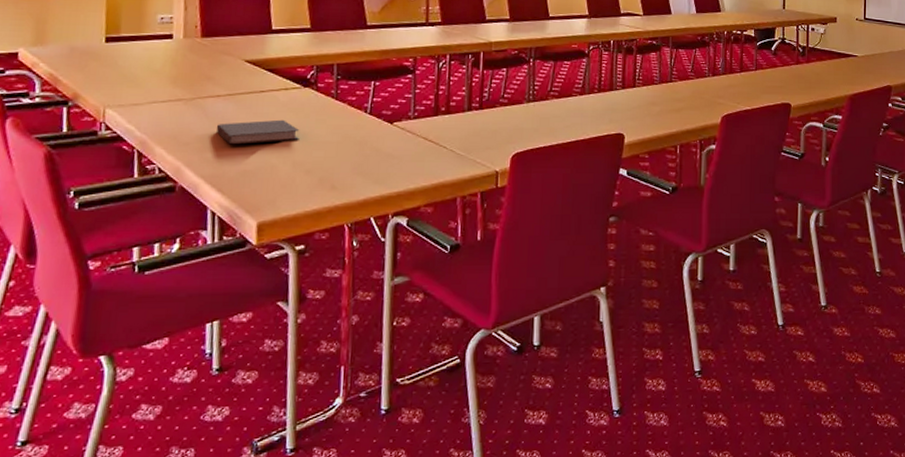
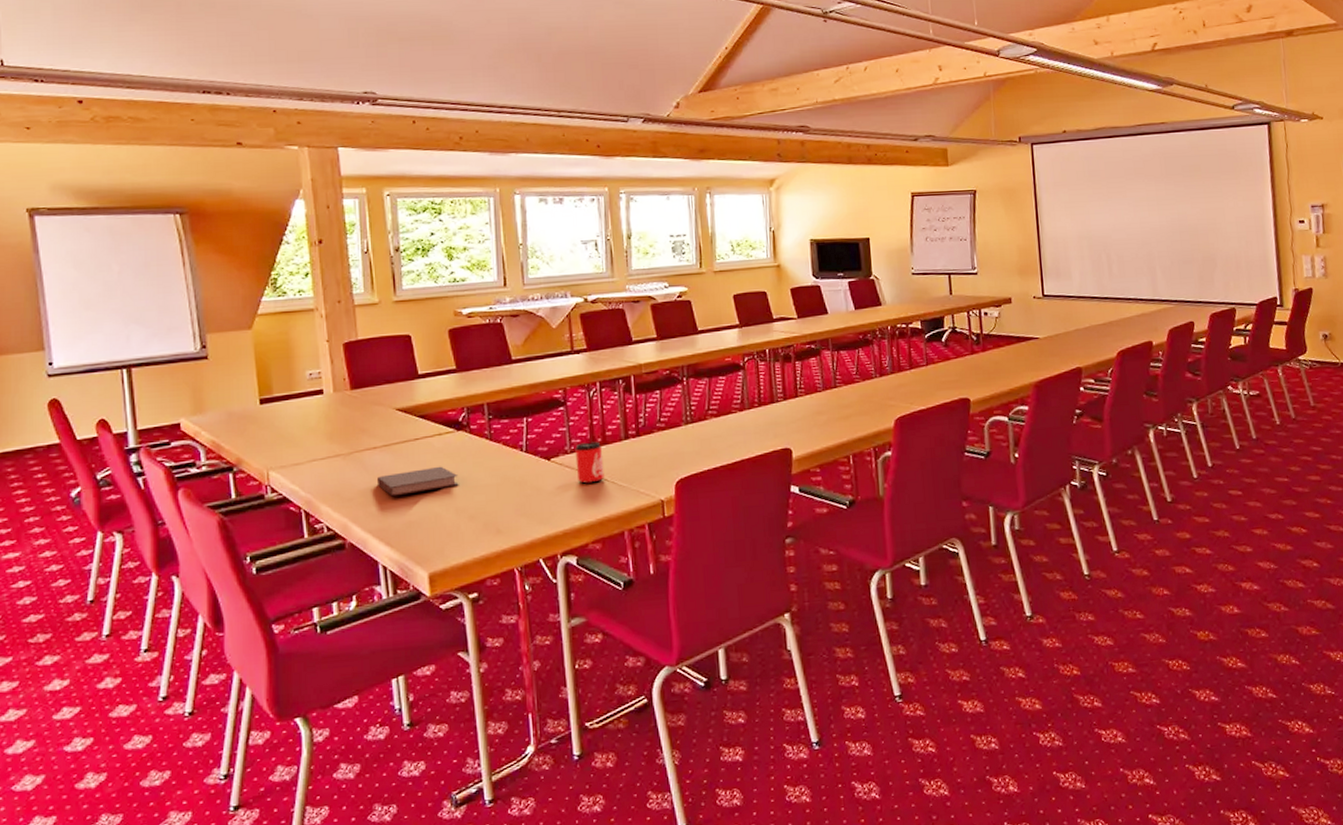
can: none [417,110,445,149] -> present [575,441,604,484]

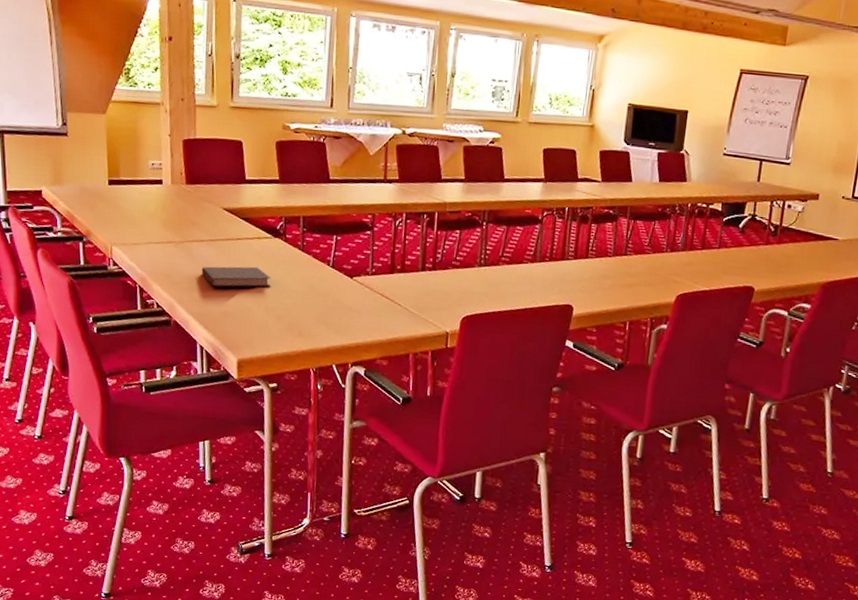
can: present [575,441,604,484] -> none [374,267,400,306]

